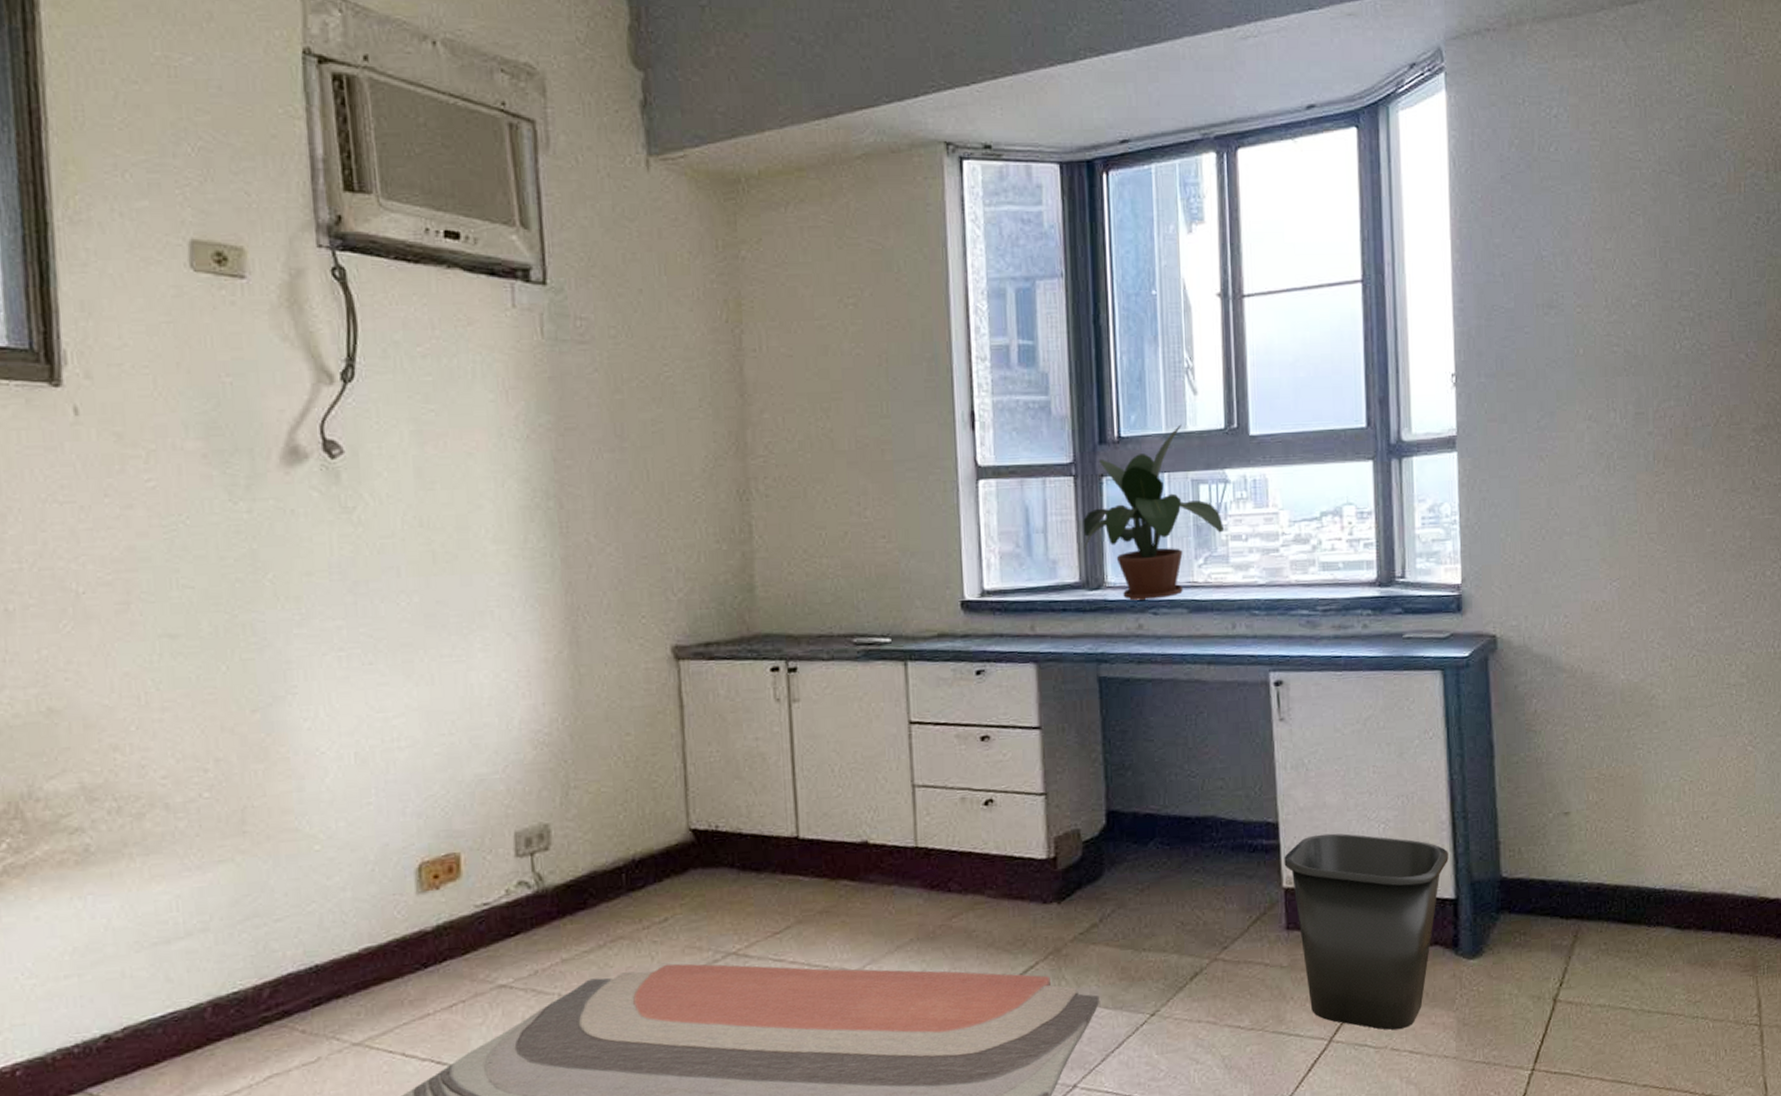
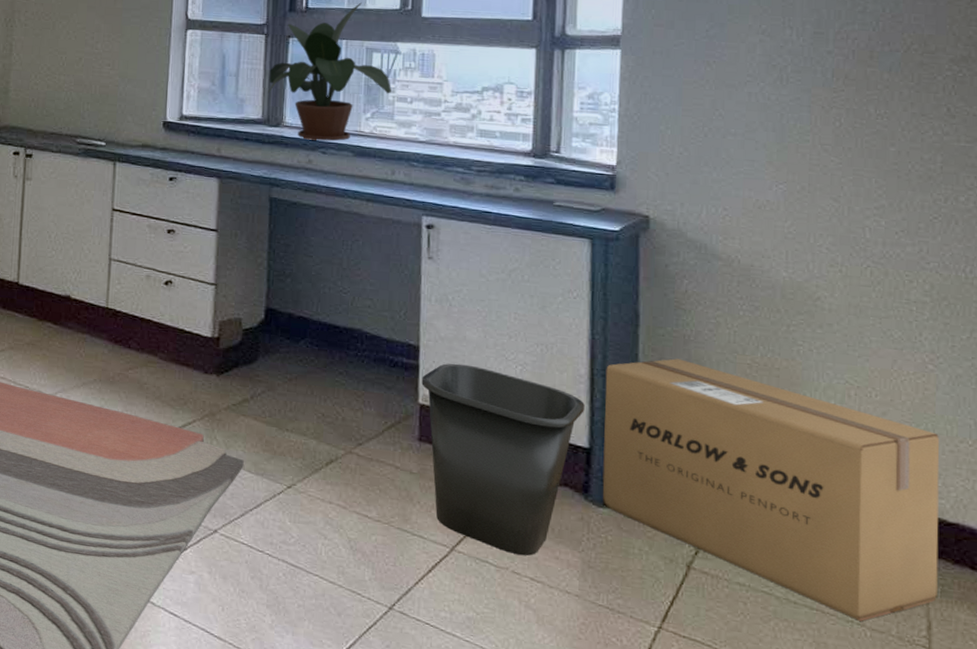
box: none [1466,785,1764,1015] -> present [602,358,940,621]

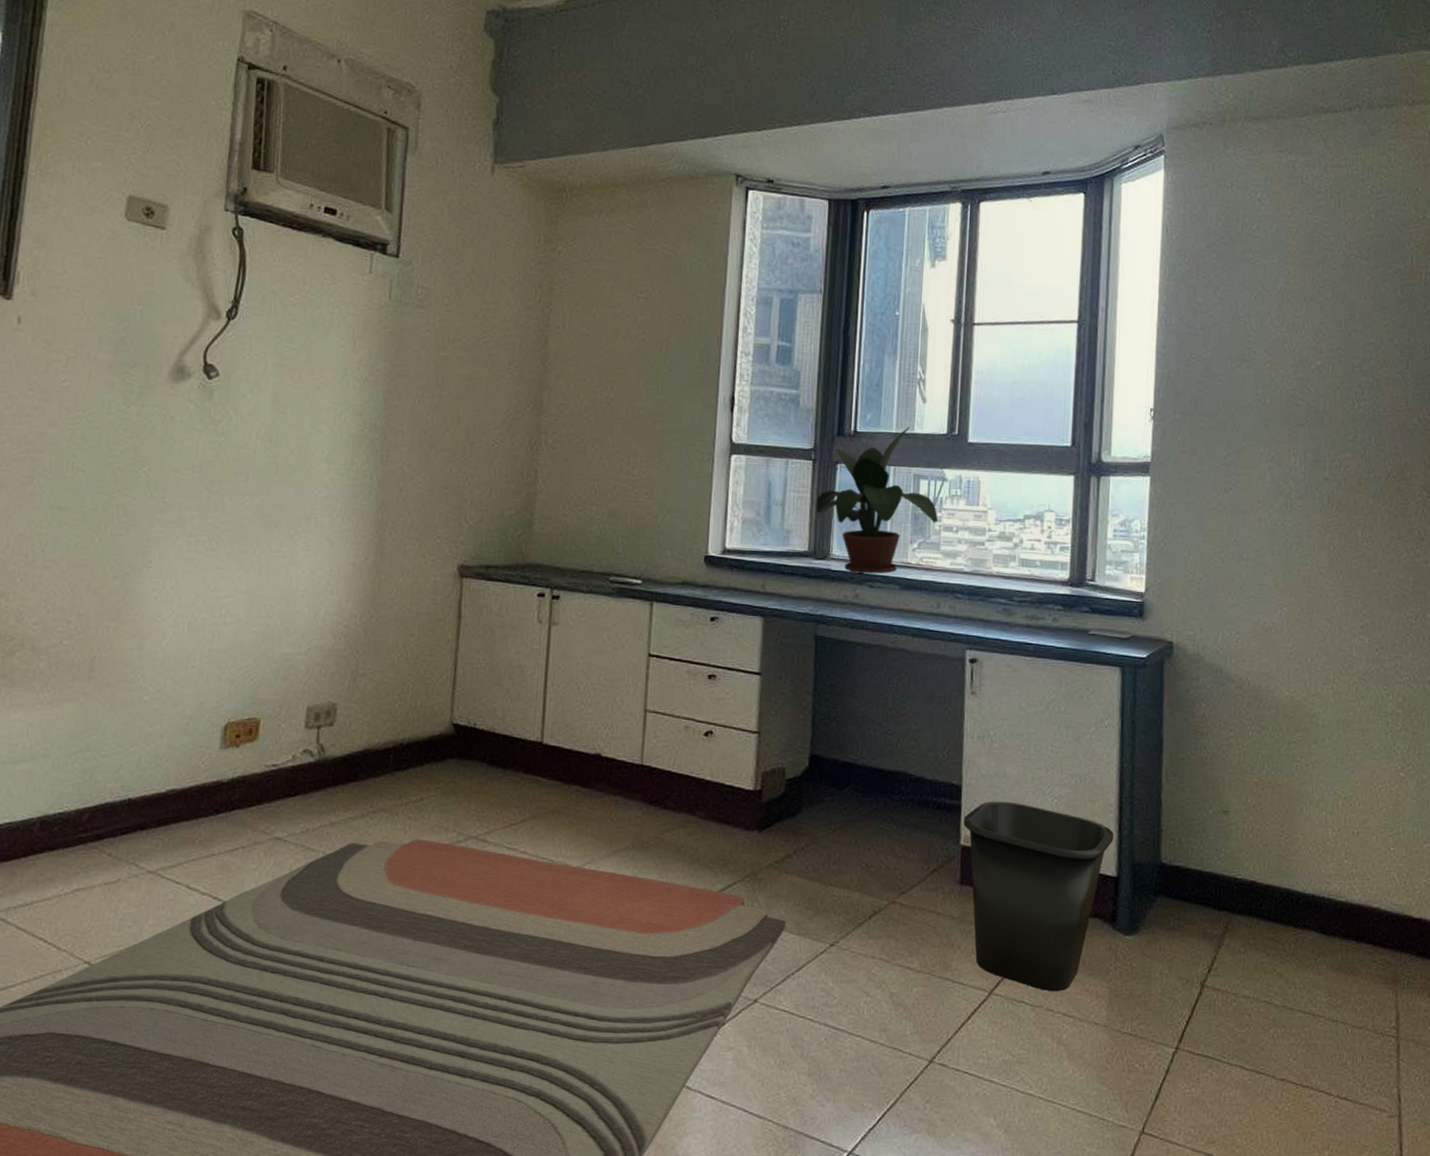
box: present [602,358,940,621] -> none [1128,782,1408,1020]

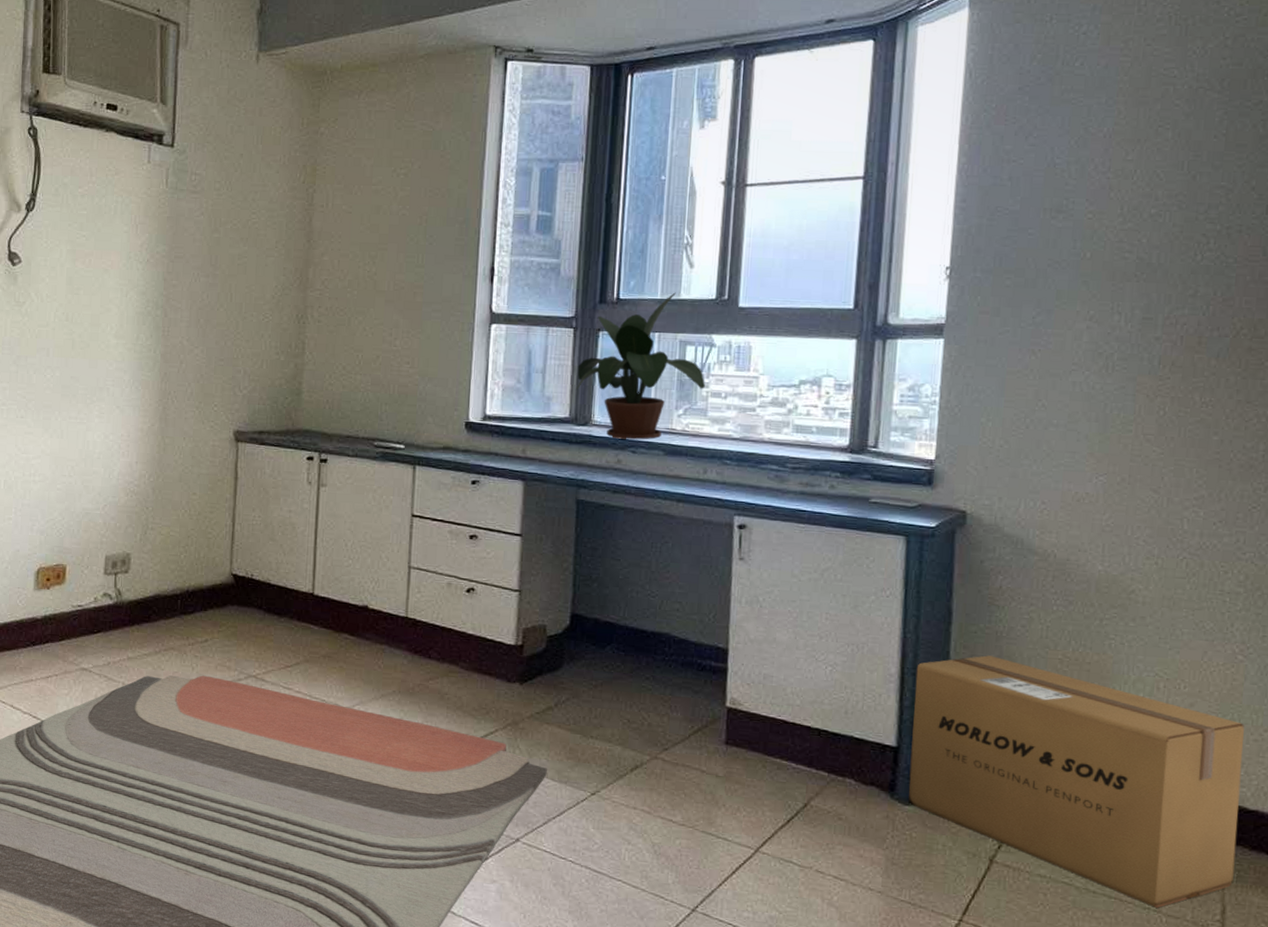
waste bin: present [963,801,1114,991] -> none [729,665,894,855]
box: none [1128,782,1408,1020] -> present [907,655,1244,908]

